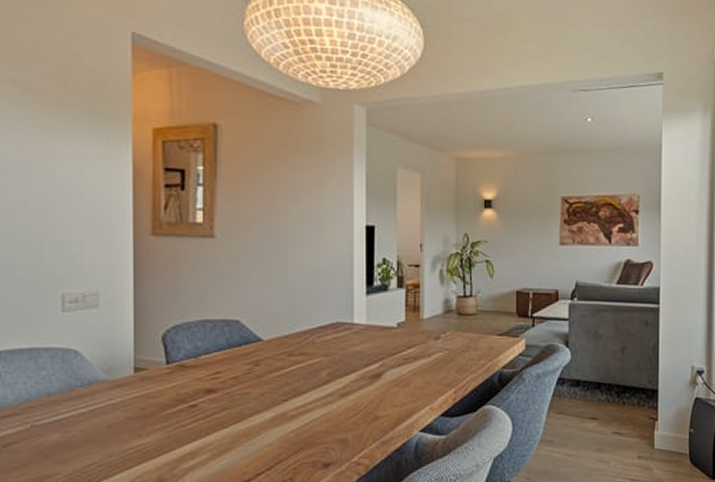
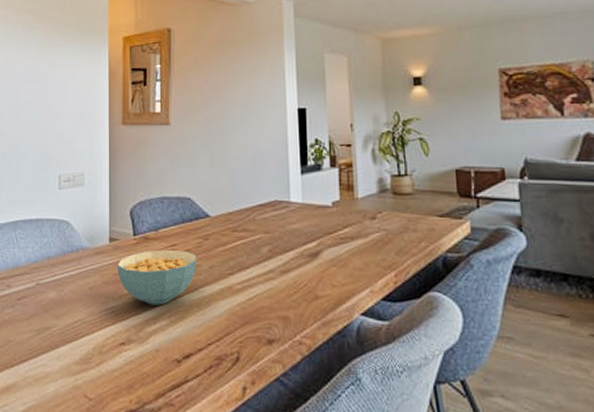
cereal bowl: none [144,377,245,439] -> present [116,249,197,305]

